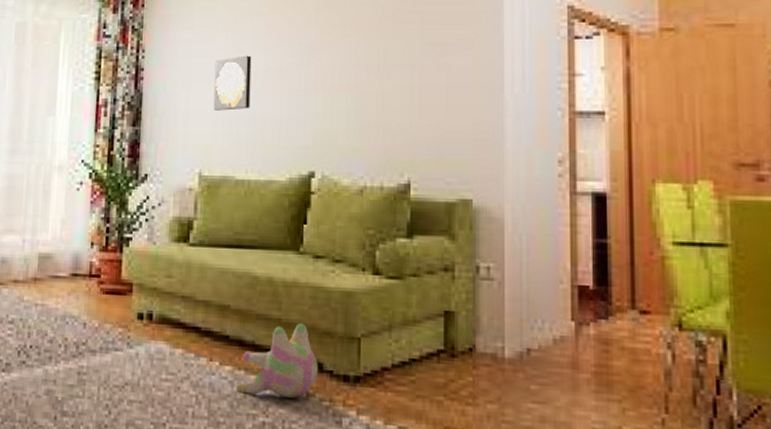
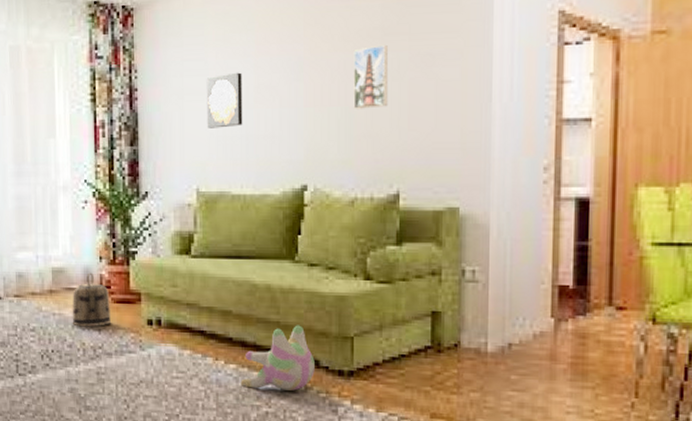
basket: none [55,259,99,321] -> present [72,272,111,327]
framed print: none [364,32,400,96] -> present [353,44,389,109]

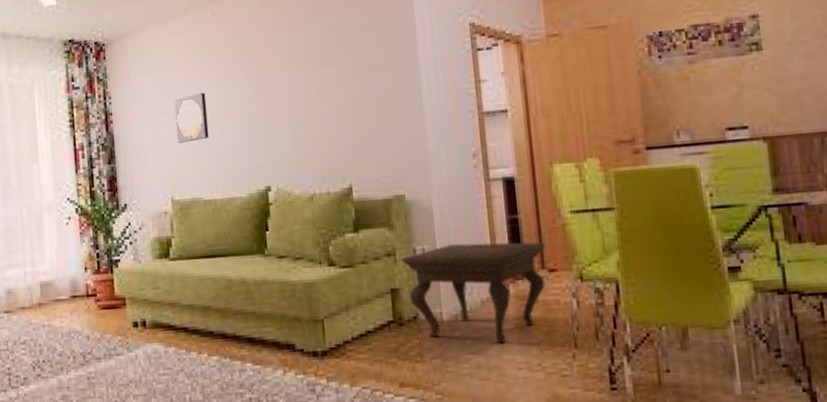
basket: present [72,272,111,327] -> none [61,283,98,335]
plush toy: present [241,325,315,391] -> none [224,313,291,377]
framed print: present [353,44,389,109] -> none [301,60,335,117]
side table: none [448,269,617,382] -> present [402,242,546,343]

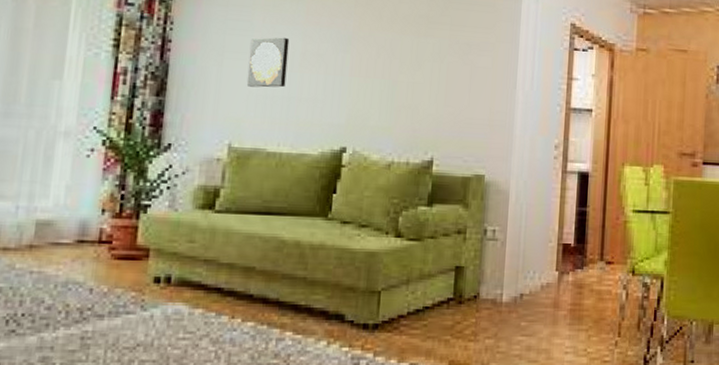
side table: present [402,242,546,343] -> none [471,229,607,327]

